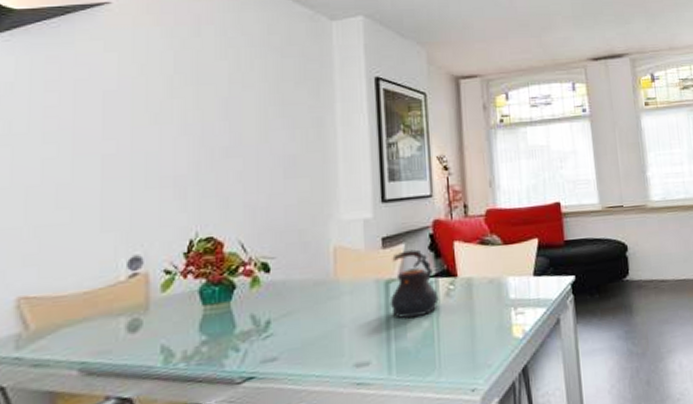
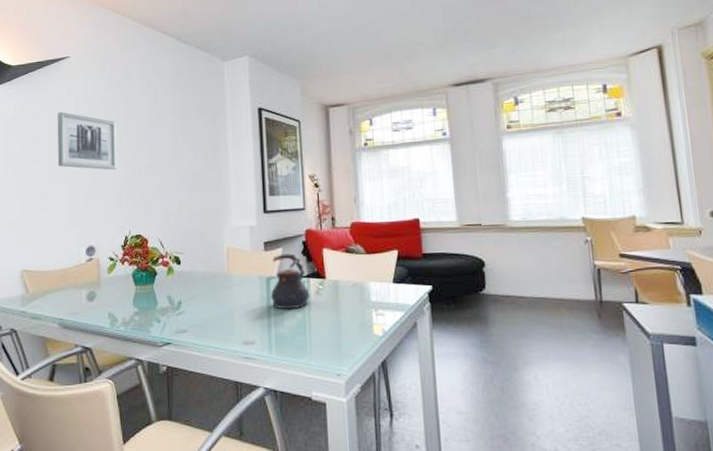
wall art: none [87,75,180,153] -> present [58,112,118,170]

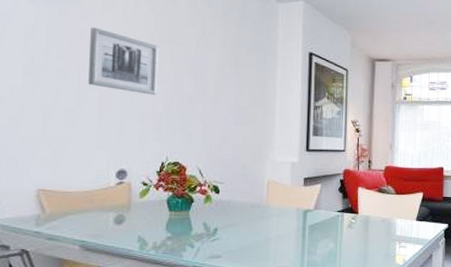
teapot: present [270,253,310,310] -> none [306,190,343,240]

